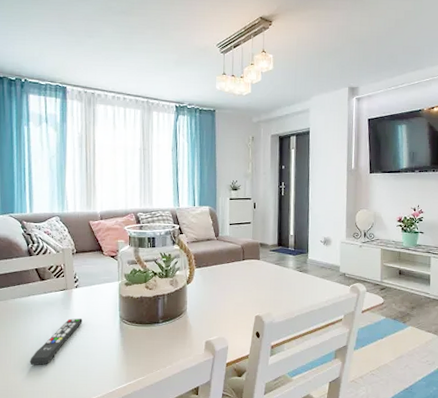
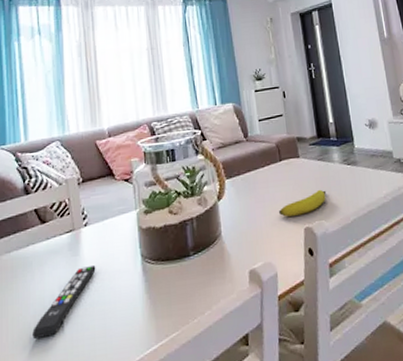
banana: none [235,287,278,305] -> present [278,189,327,217]

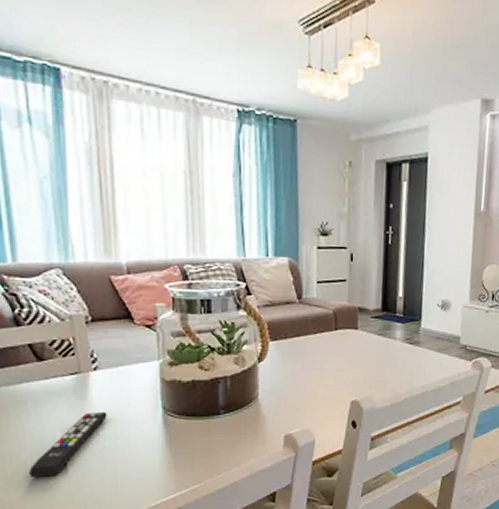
banana: present [278,189,327,217] -> none [325,365,381,388]

